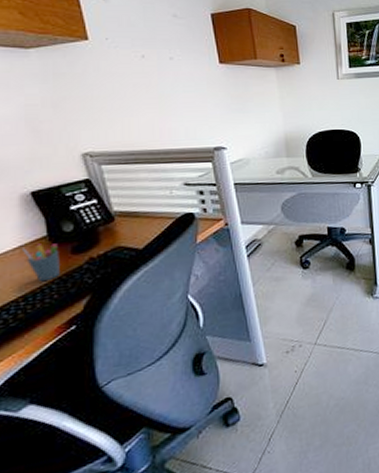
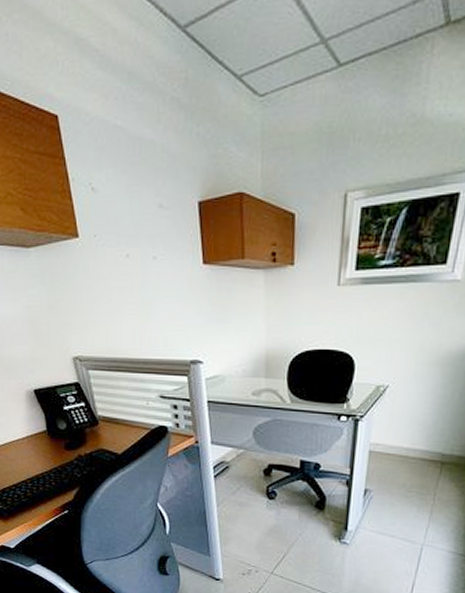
pen holder: present [23,243,60,282] -> none [29,436,56,470]

